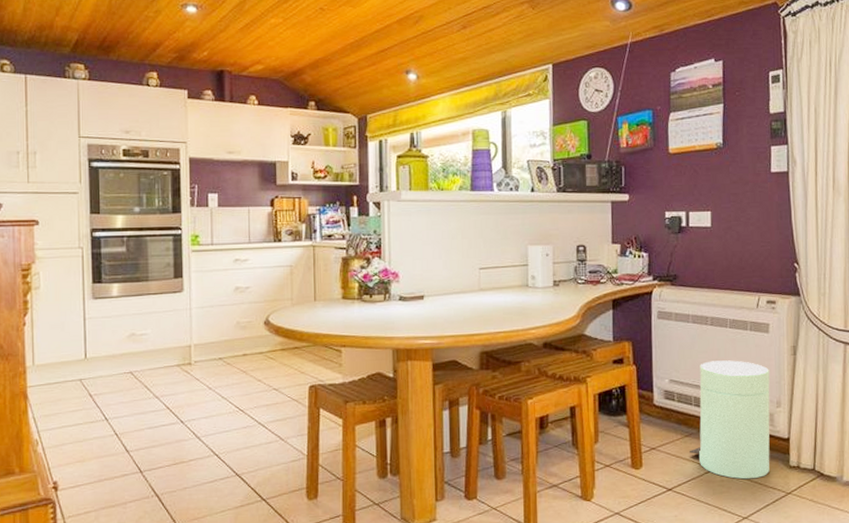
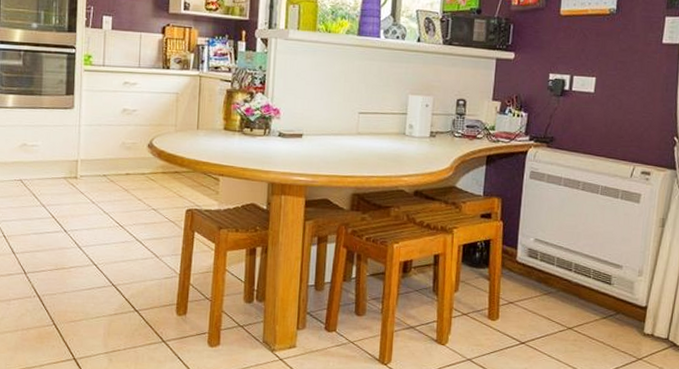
trash can: present [690,360,770,480] -> none [546,224,635,342]

